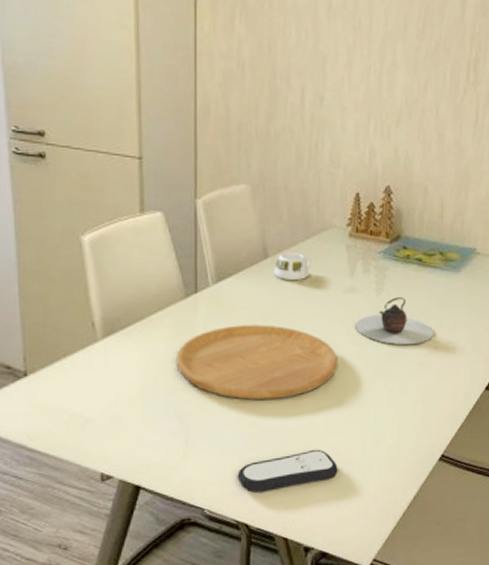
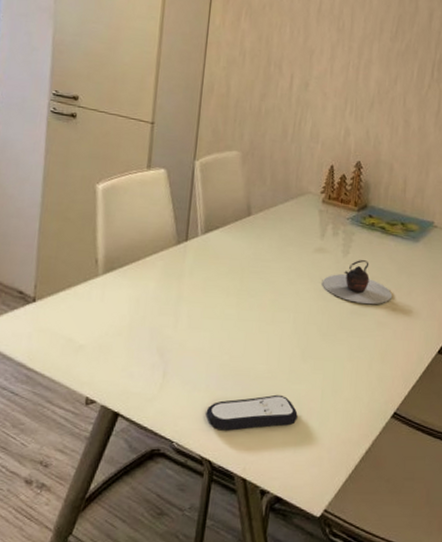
cutting board: present [176,324,338,401] -> none [162,272,305,344]
mug: present [274,253,312,281] -> none [254,212,289,238]

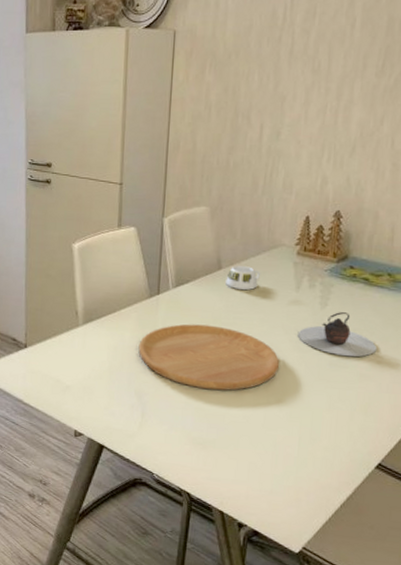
cutting board: none [162,272,305,344] -> present [138,324,280,391]
remote control: present [205,394,298,431] -> none [183,438,274,468]
mug: none [254,212,289,238] -> present [226,266,261,291]

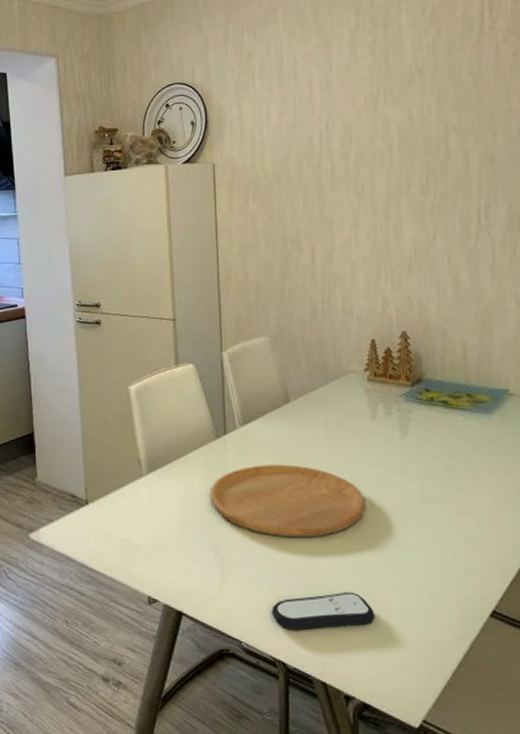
remote control: none [183,438,274,468] -> present [271,591,375,631]
mug: present [226,266,261,291] -> none [296,397,333,424]
teapot: present [299,312,378,357] -> none [382,440,470,489]

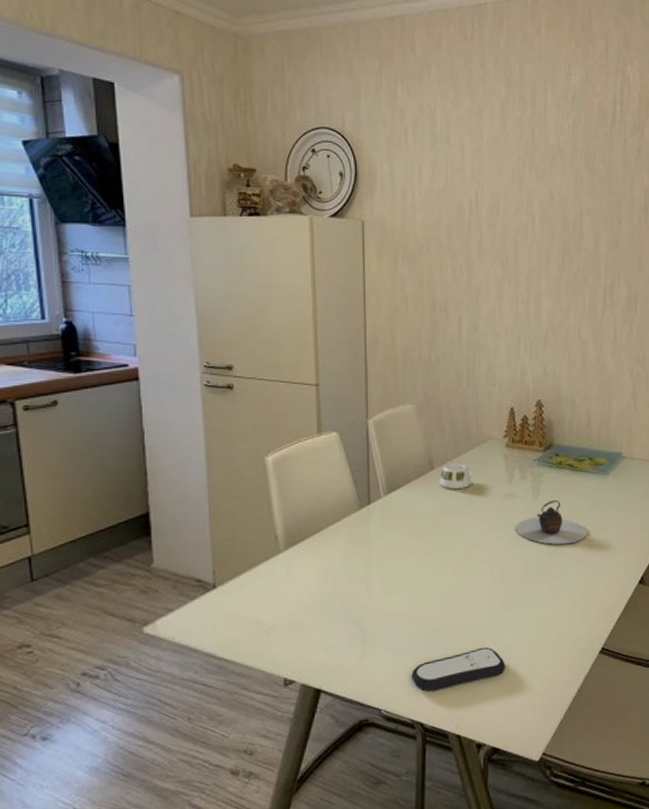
cutting board: present [210,465,367,538] -> none [352,531,501,603]
mug: none [296,397,333,424] -> present [439,464,474,490]
teapot: none [382,440,470,489] -> present [516,500,588,545]

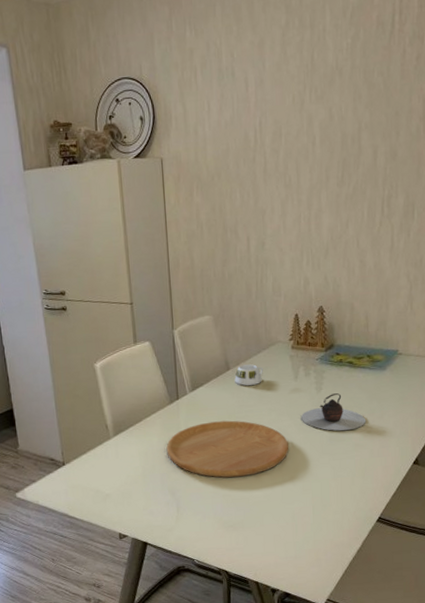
cutting board: none [352,531,501,603] -> present [166,420,289,478]
remote control: present [411,647,505,692] -> none [217,514,294,547]

